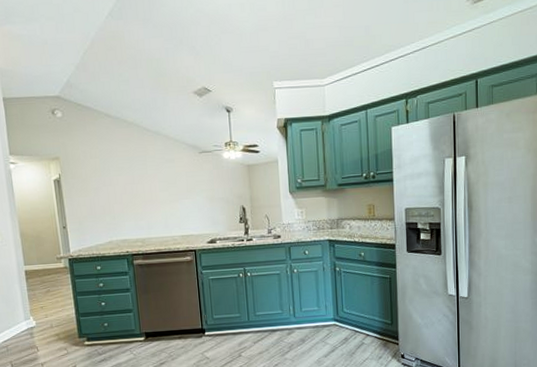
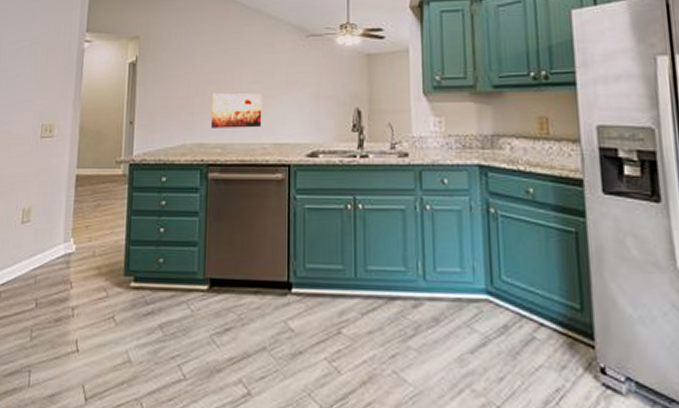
wall art: none [129,199,171,228] -> present [211,92,263,128]

